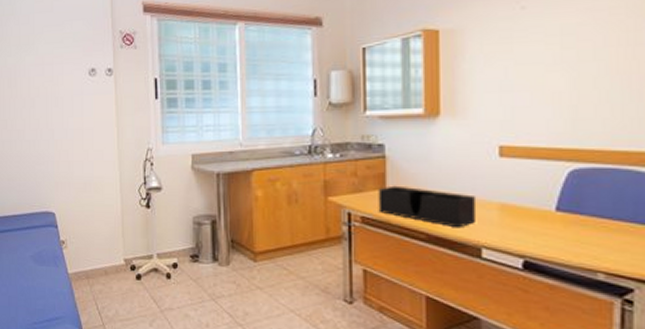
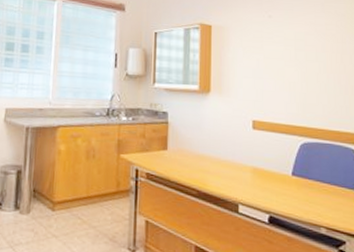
desk organizer: present [378,185,477,229] -> none [160,147,236,187]

